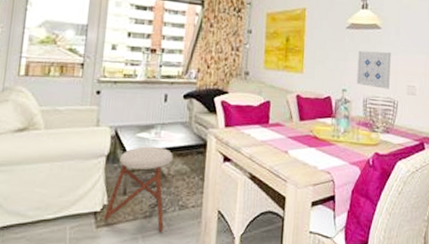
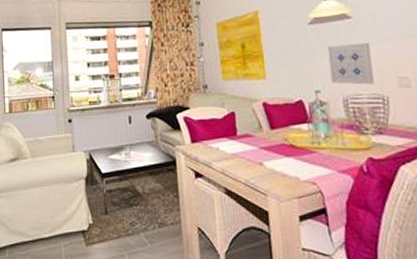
stool: present [104,146,173,232] -> none [91,167,147,249]

